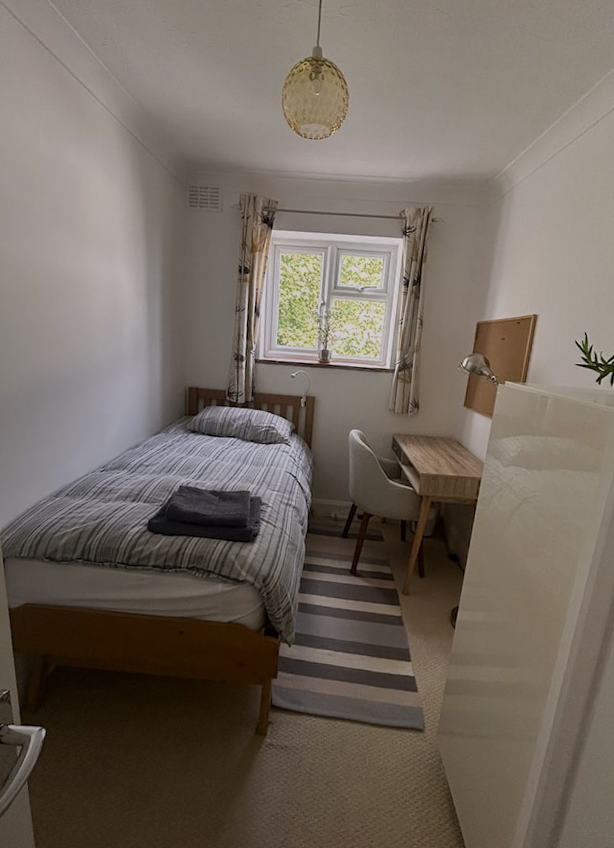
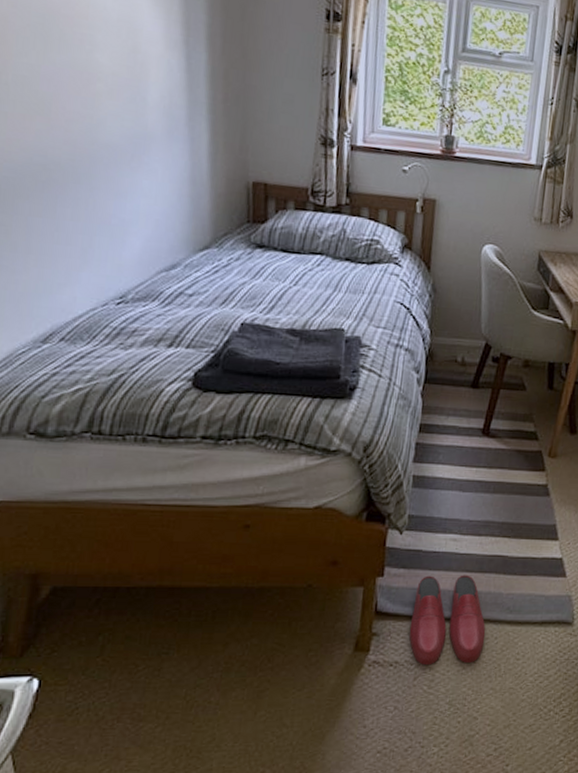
slippers: none [295,681,354,754] -> present [409,575,486,666]

